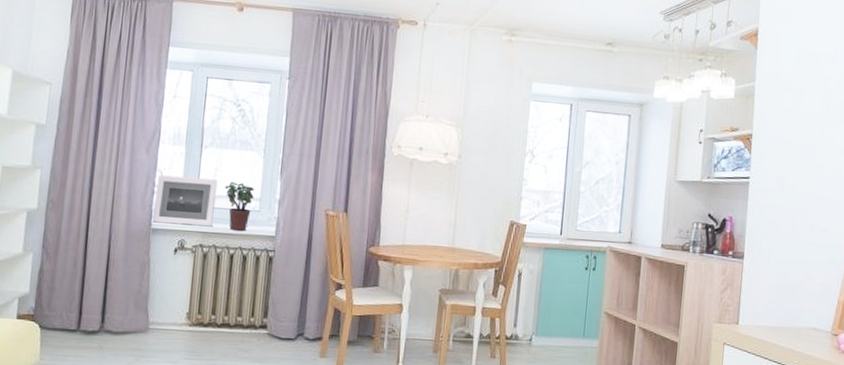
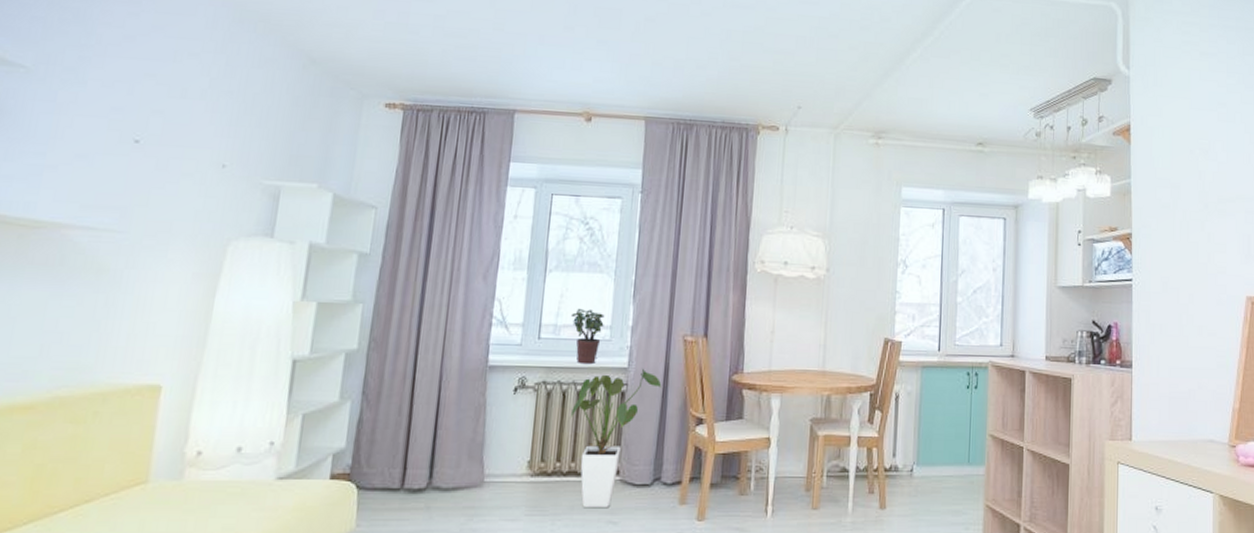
picture frame: present [152,175,218,227] -> none [488,304,564,361]
house plant: none [223,237,306,357] -> present [569,368,662,509]

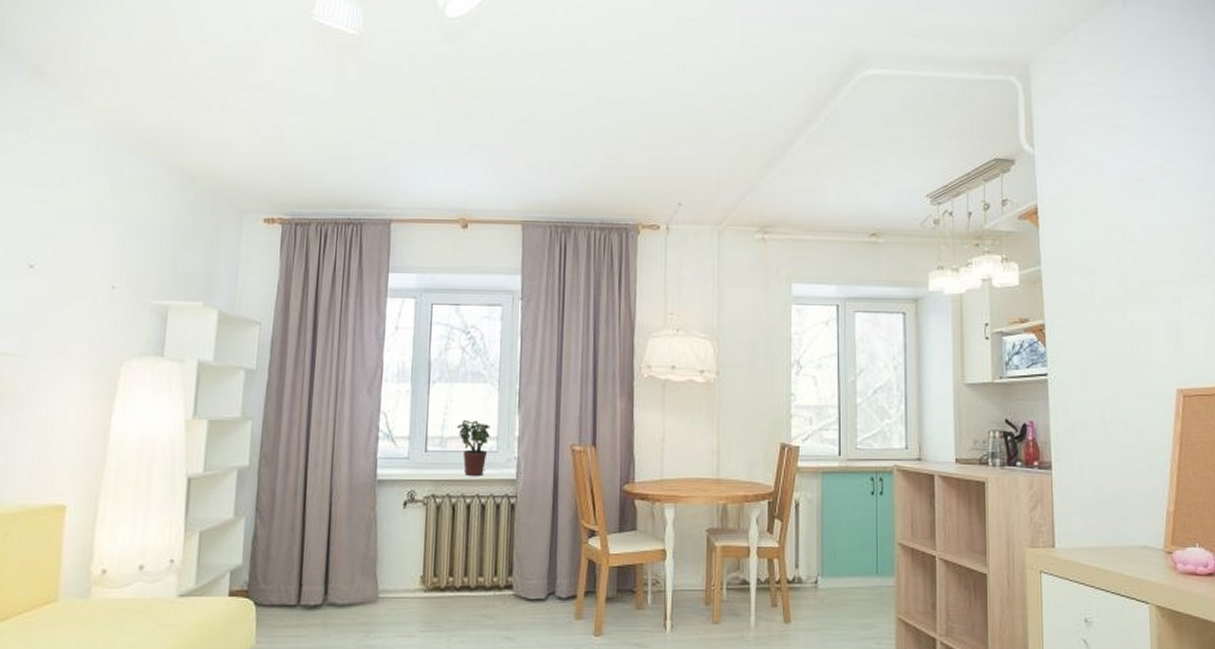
house plant: present [569,368,662,509] -> none [460,479,552,624]

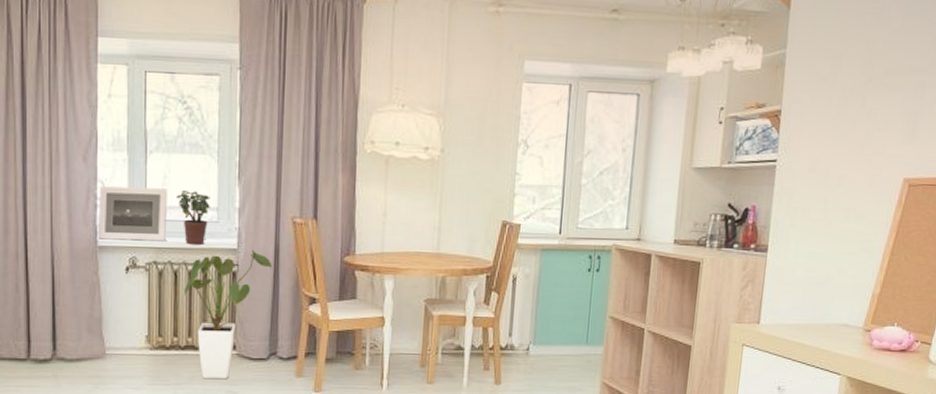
picture frame: none [377,418,449,474] -> present [97,186,168,242]
house plant: none [460,479,552,624] -> present [183,249,273,380]

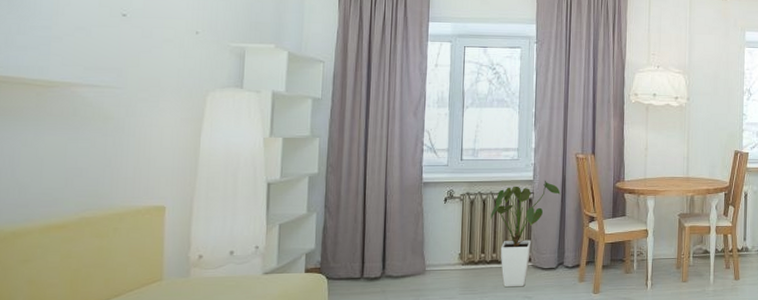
picture frame: present [97,186,168,242] -> none [422,135,480,177]
potted plant: present [175,189,210,246] -> none [485,135,513,179]

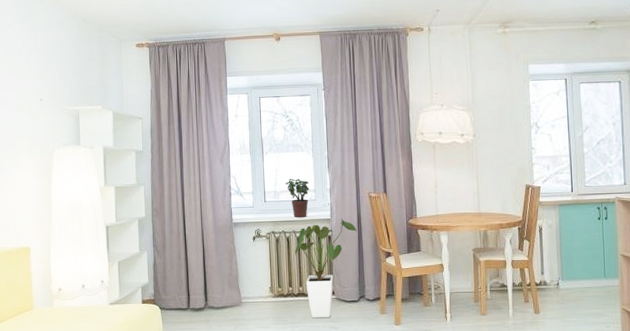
potted plant: none [485,135,513,179] -> present [285,178,309,218]

